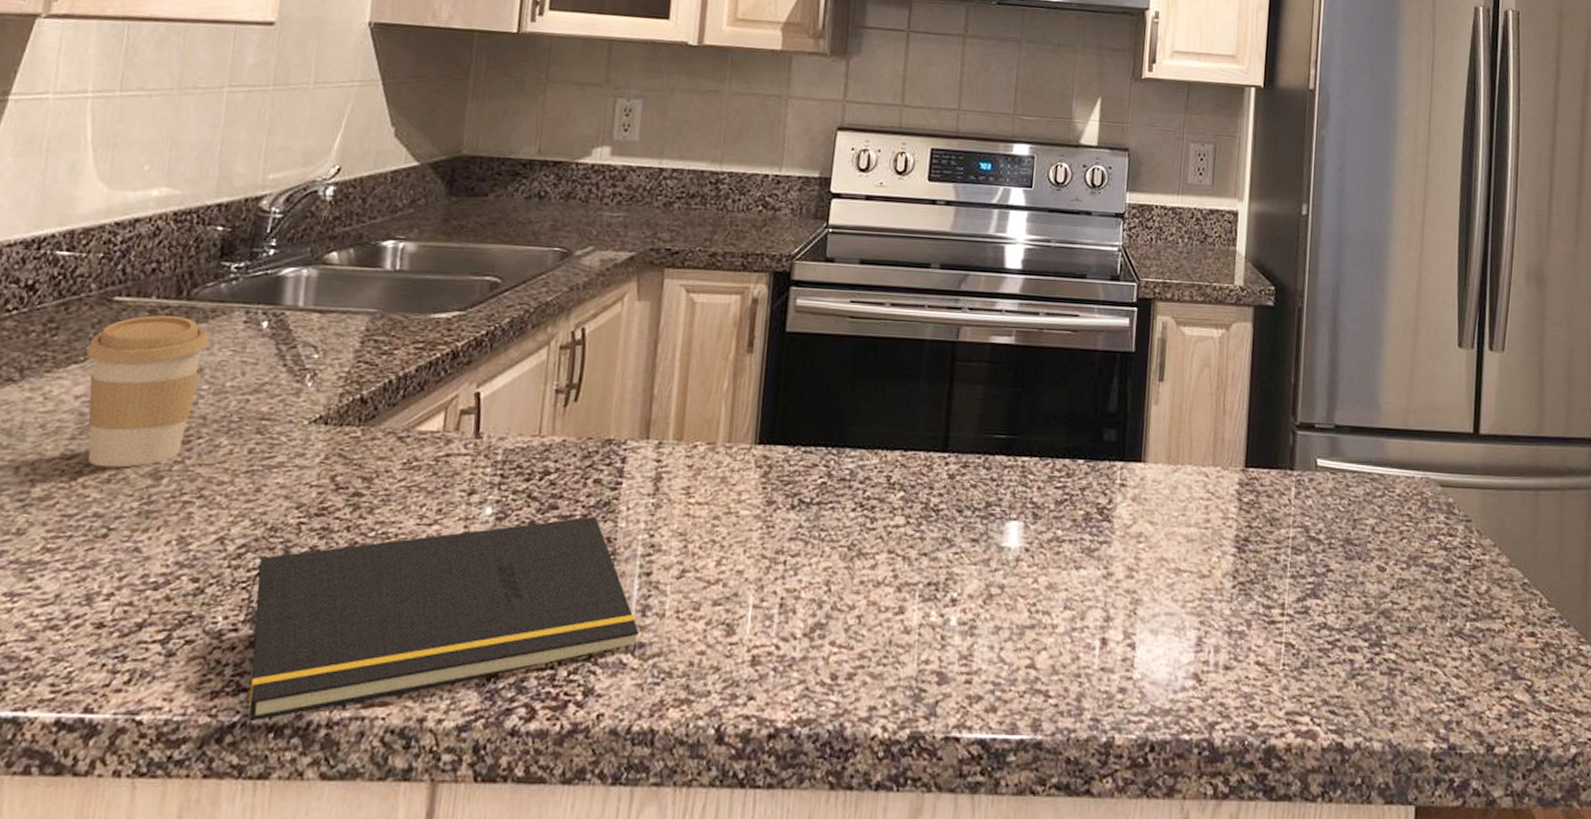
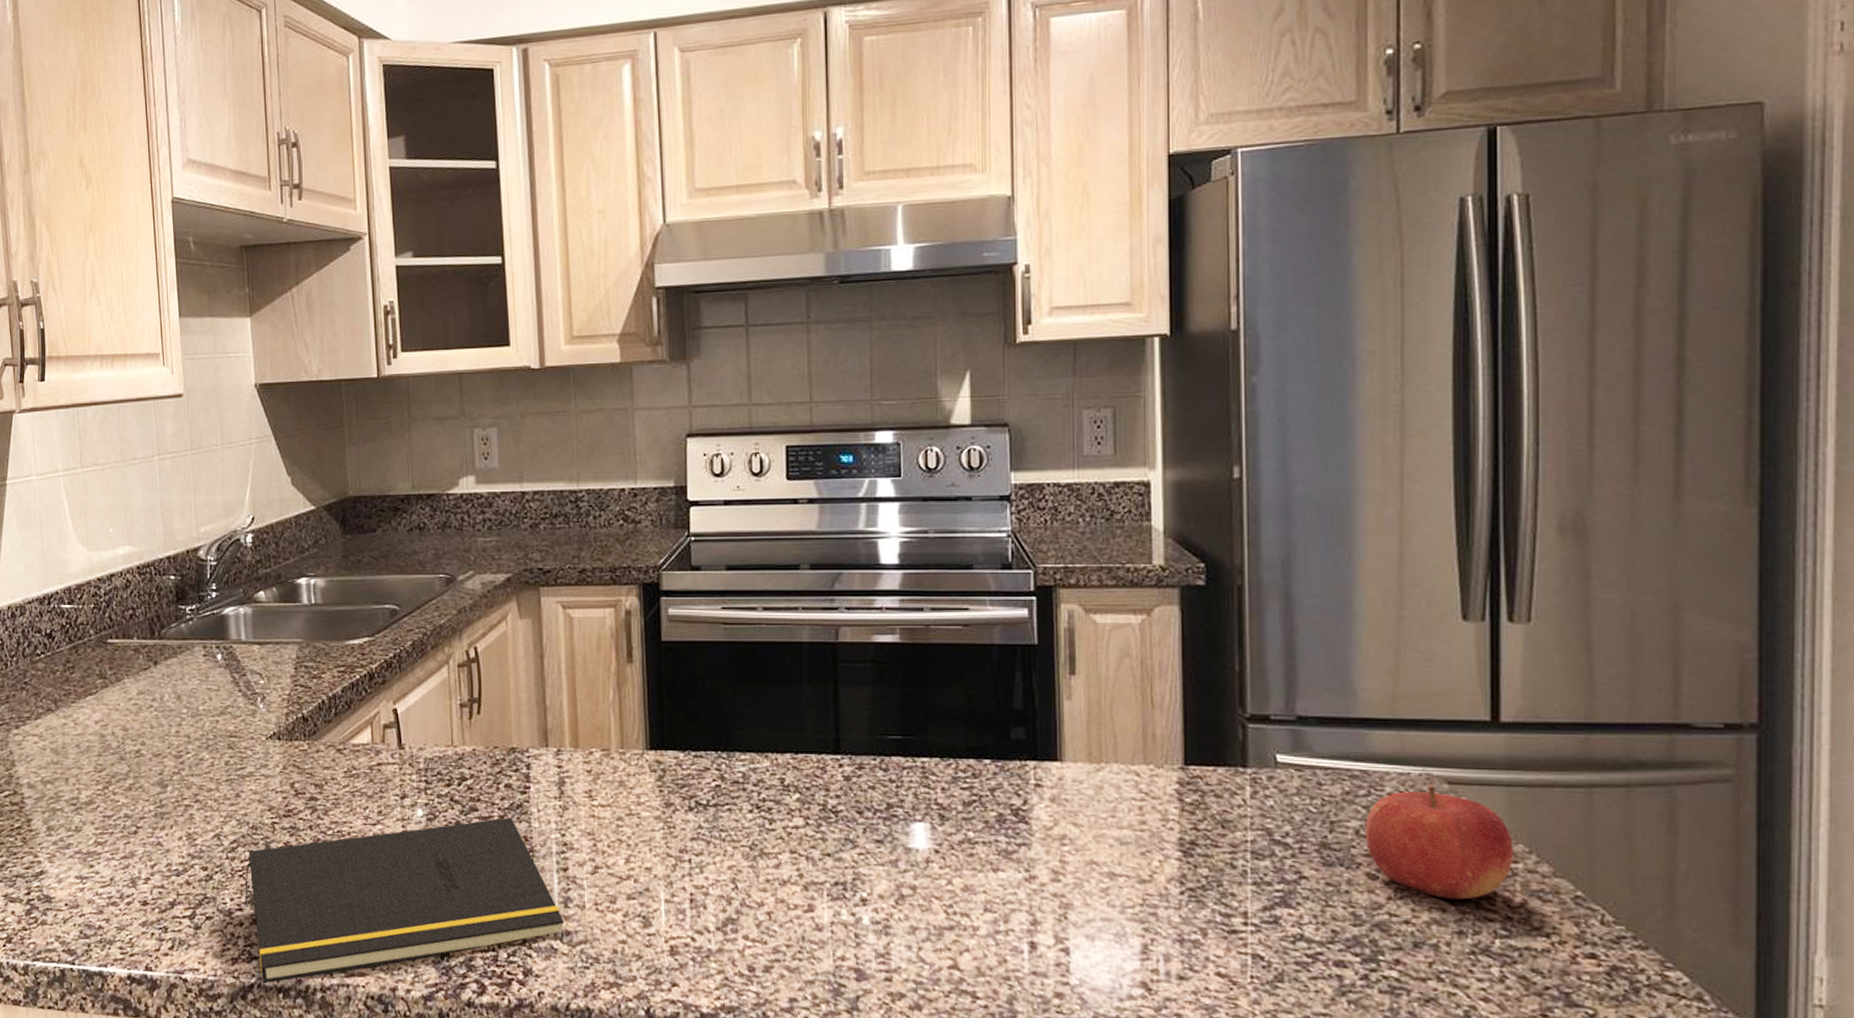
coffee cup: present [86,315,210,468] -> none [96,653,181,778]
fruit: none [1378,487,1484,588] -> present [1365,784,1514,900]

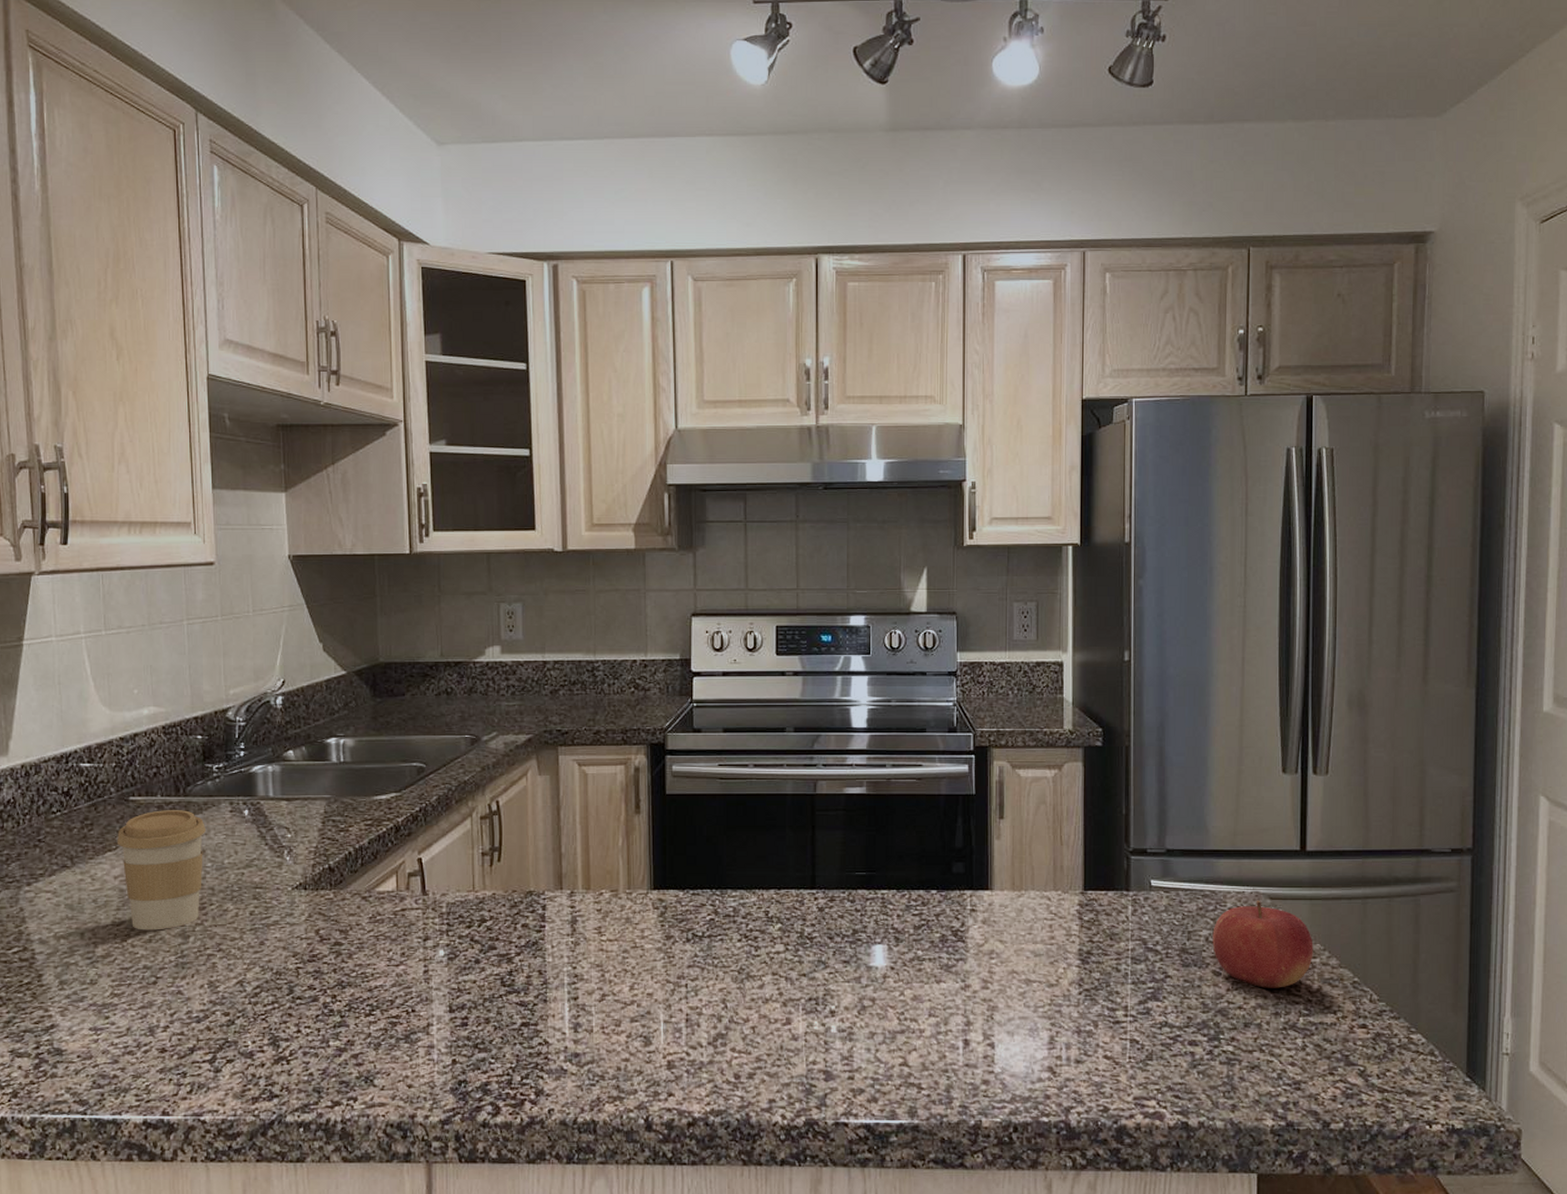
coffee cup: none [96,653,181,778] -> present [116,810,207,930]
notepad: present [243,817,564,984] -> none [265,954,574,1120]

